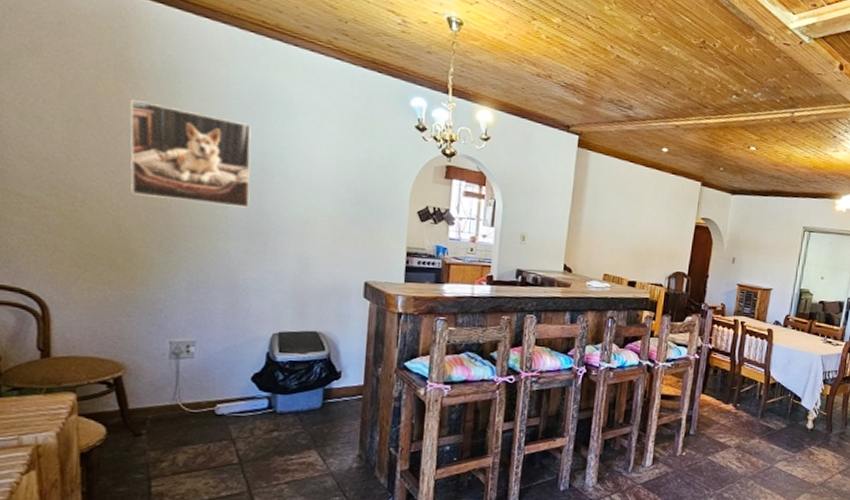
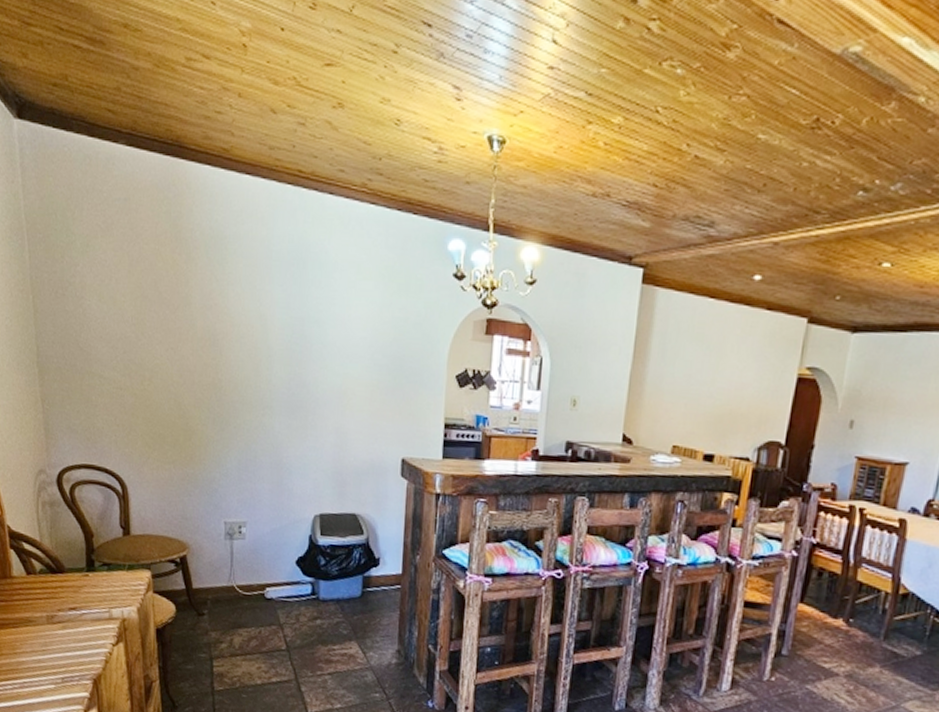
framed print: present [129,100,251,208] -> none [184,272,291,380]

